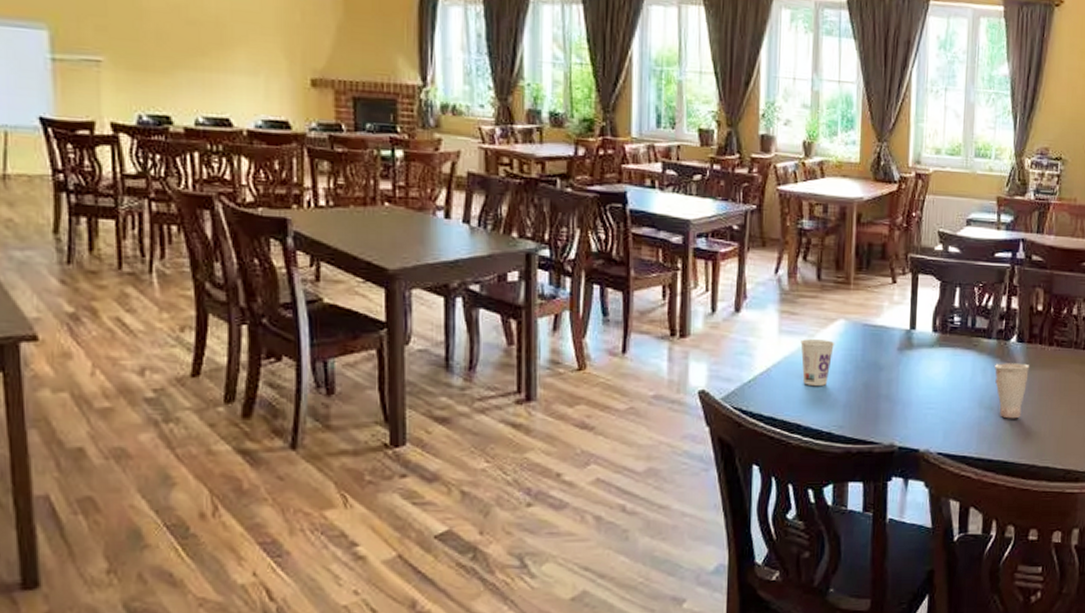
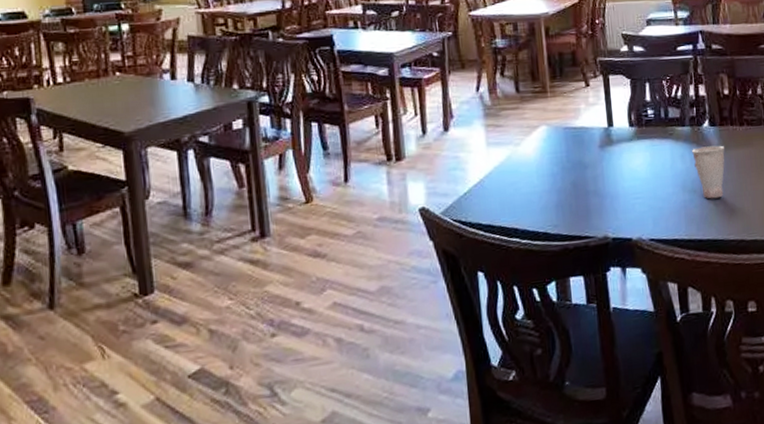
cup: present [800,339,835,386] -> none [508,146,540,191]

